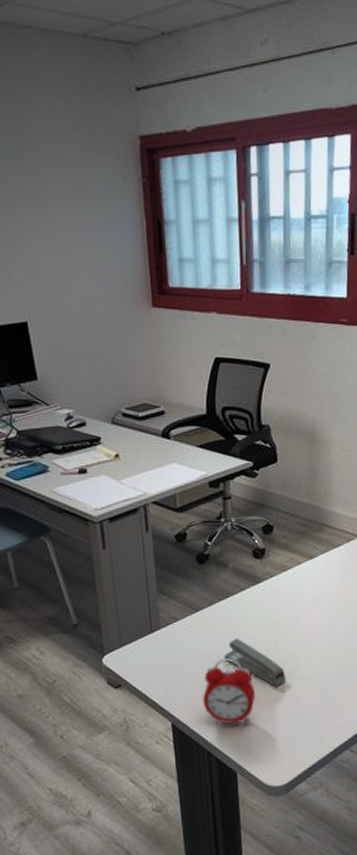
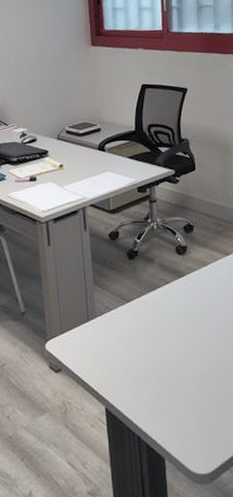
alarm clock: present [202,658,256,726] -> none [133,346,181,412]
stapler: present [224,638,287,687] -> none [152,327,209,375]

